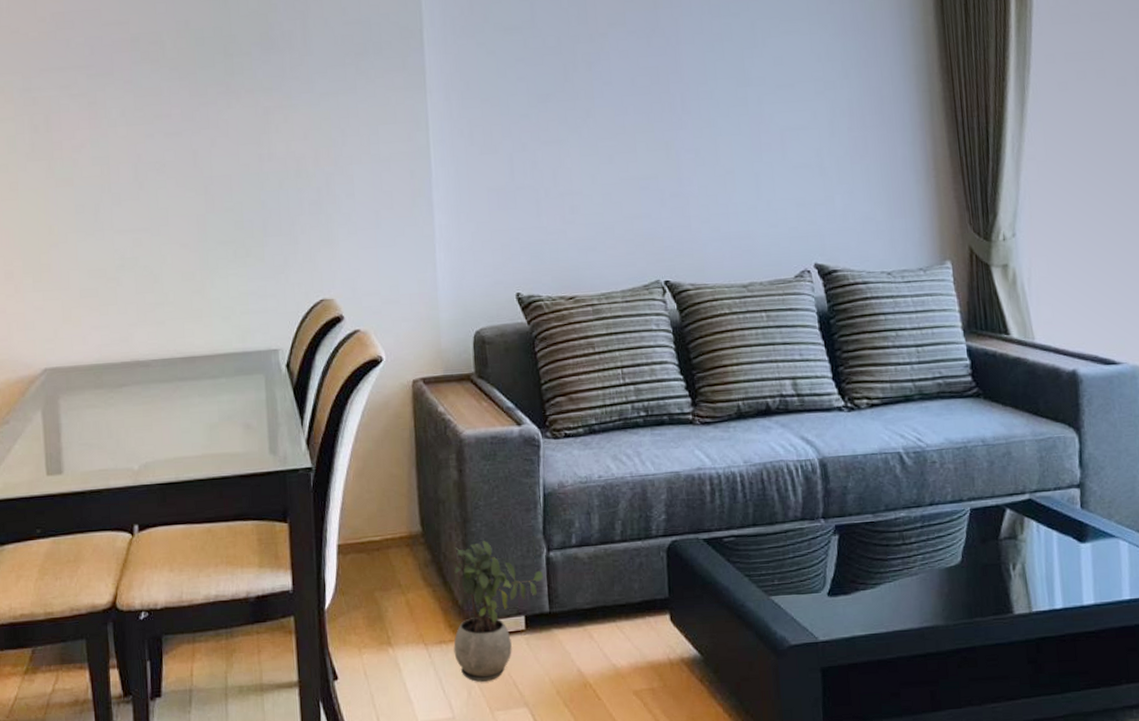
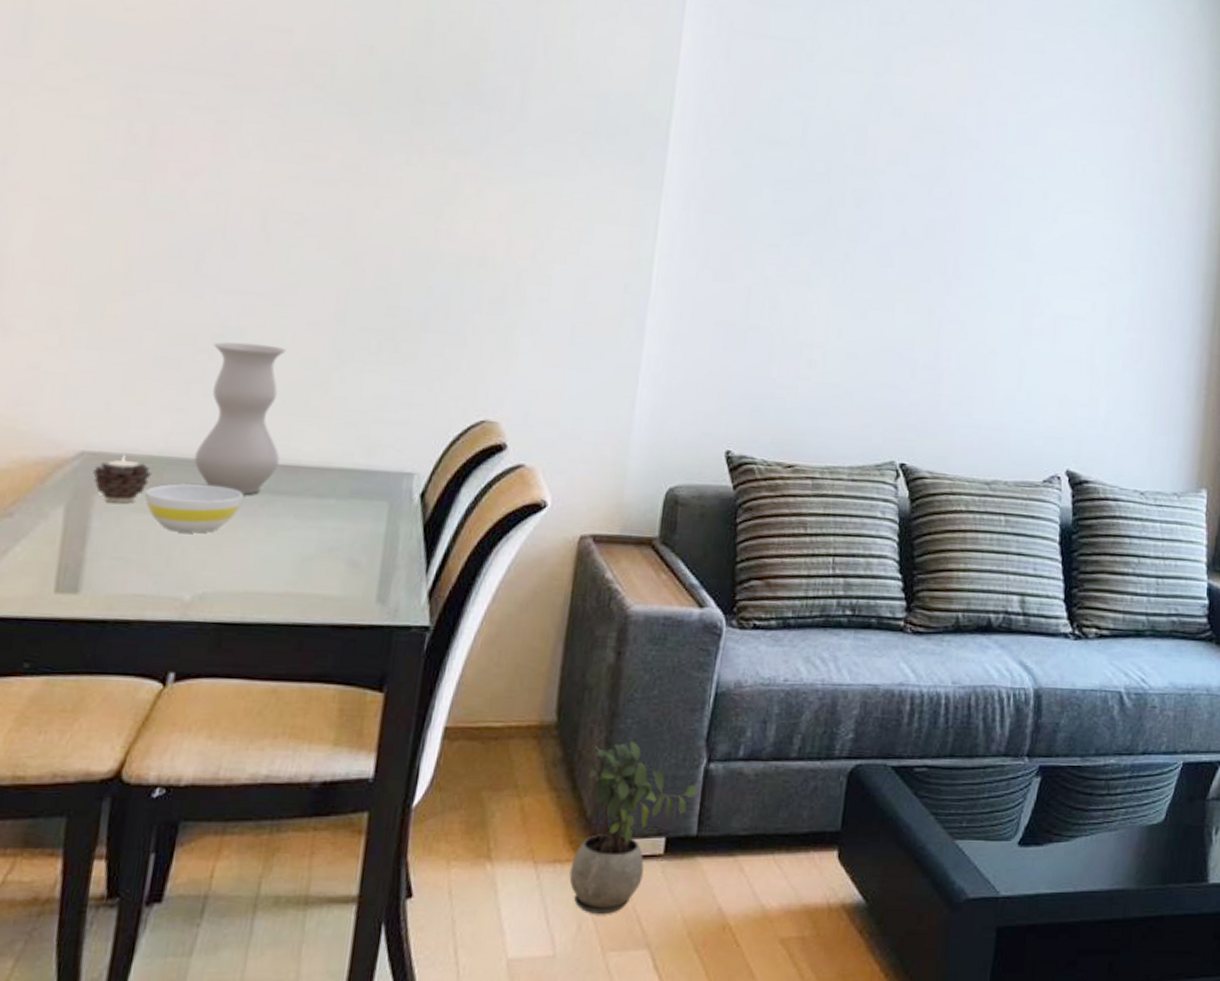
candle: none [55,366,95,404] -> present [93,454,152,503]
bowl: none [93,380,161,419] -> present [145,483,244,534]
vase: none [118,267,181,384] -> present [194,342,286,495]

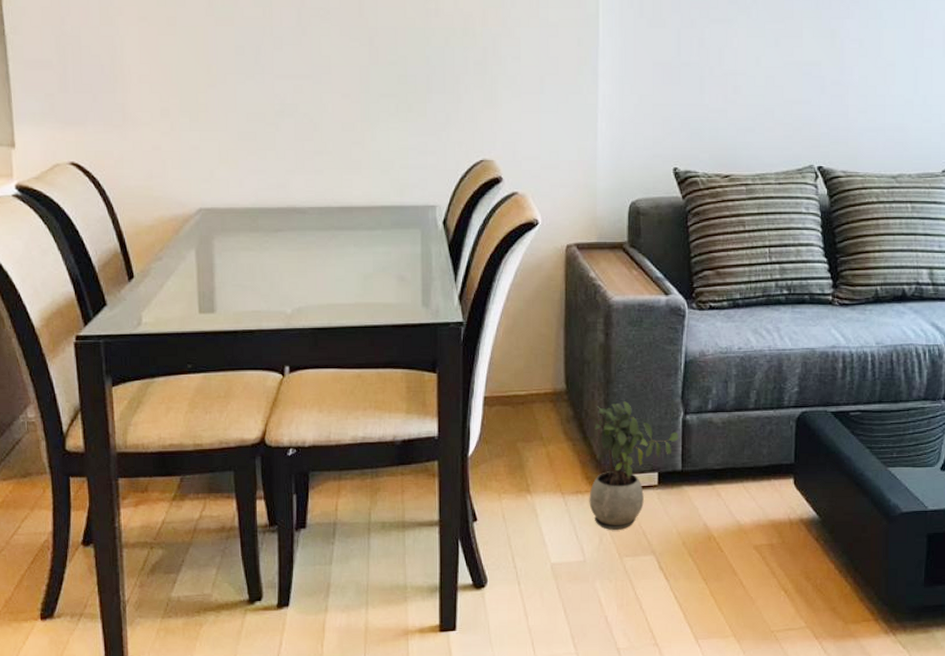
candle: present [93,454,152,503] -> none [210,208,250,245]
bowl: present [145,483,244,534] -> none [248,226,317,263]
vase: present [194,342,286,495] -> none [277,115,338,232]

